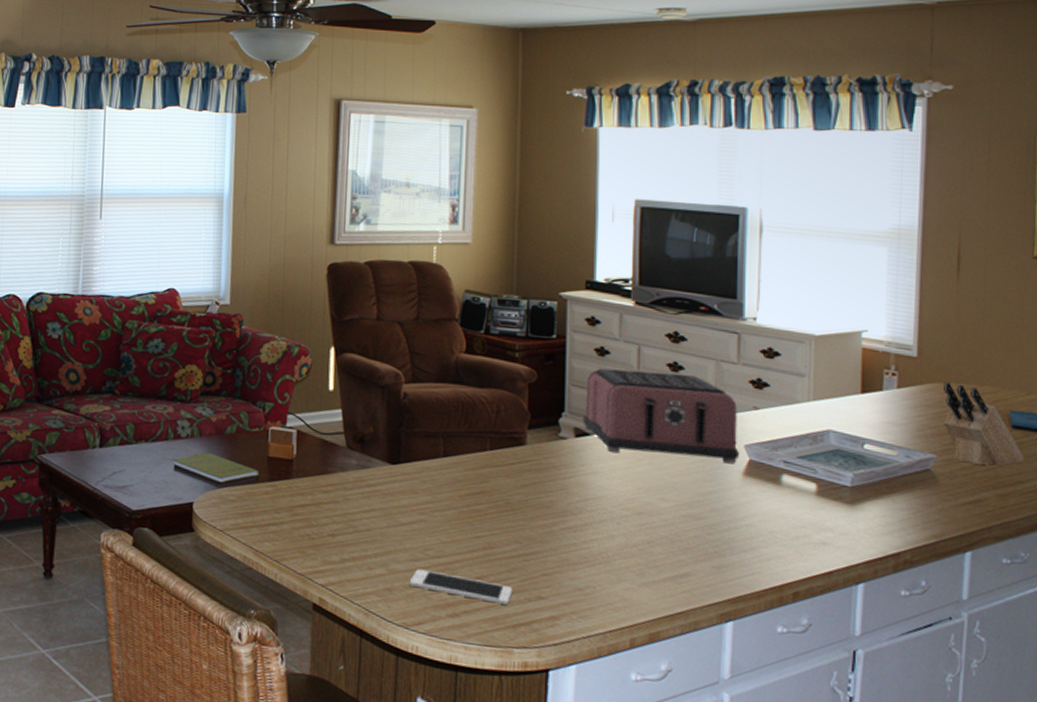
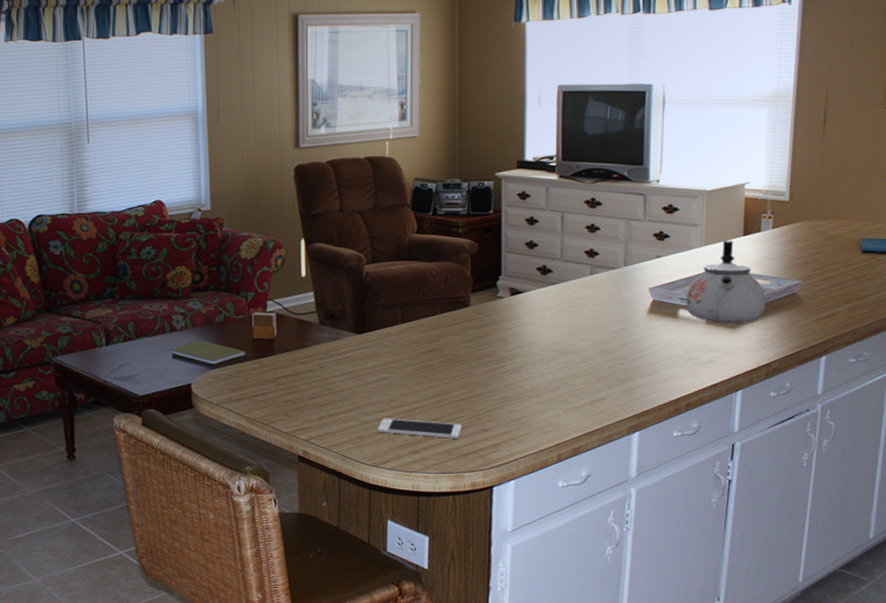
toaster: present [582,368,739,465] -> none [516,234,644,306]
kettle: none [790,397,891,500] -> present [686,240,765,323]
knife block: present [943,381,1024,466] -> none [808,219,870,286]

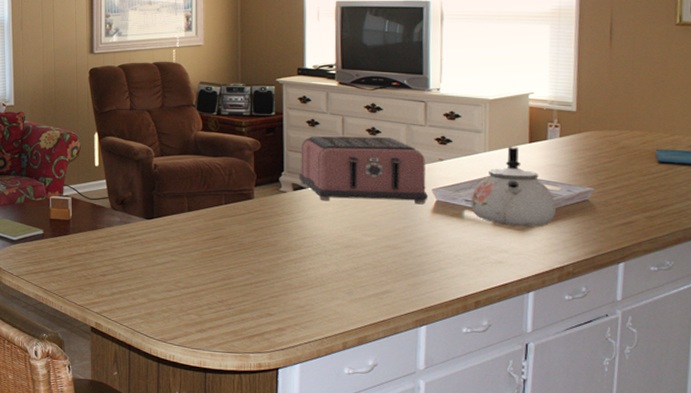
cell phone: present [377,418,461,439] -> none [165,297,247,321]
toaster: none [516,234,644,306] -> present [298,136,428,205]

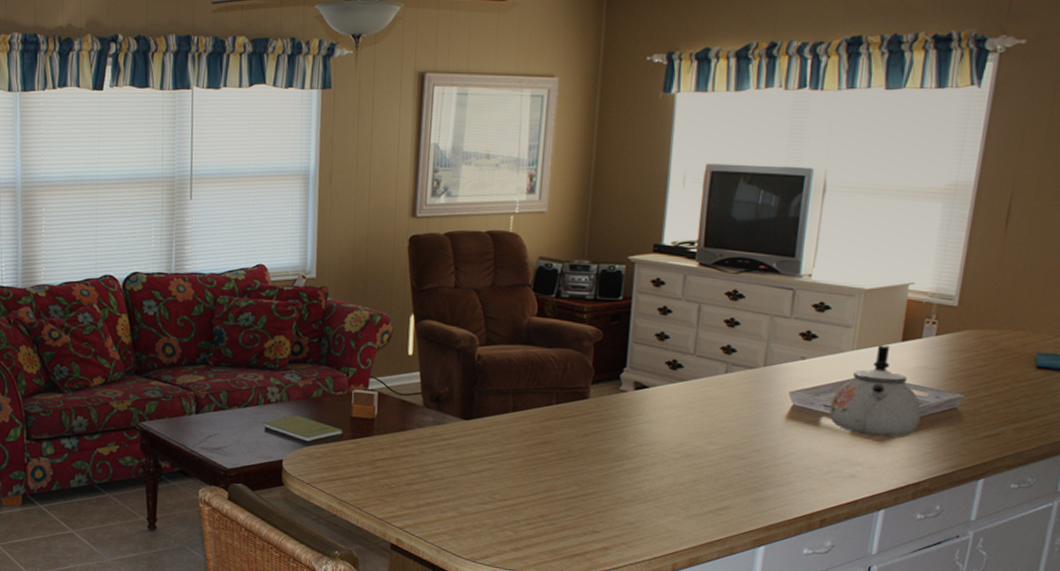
toaster: present [298,136,428,205] -> none [642,326,786,410]

